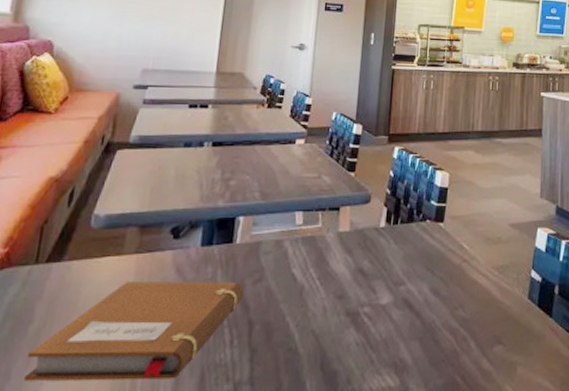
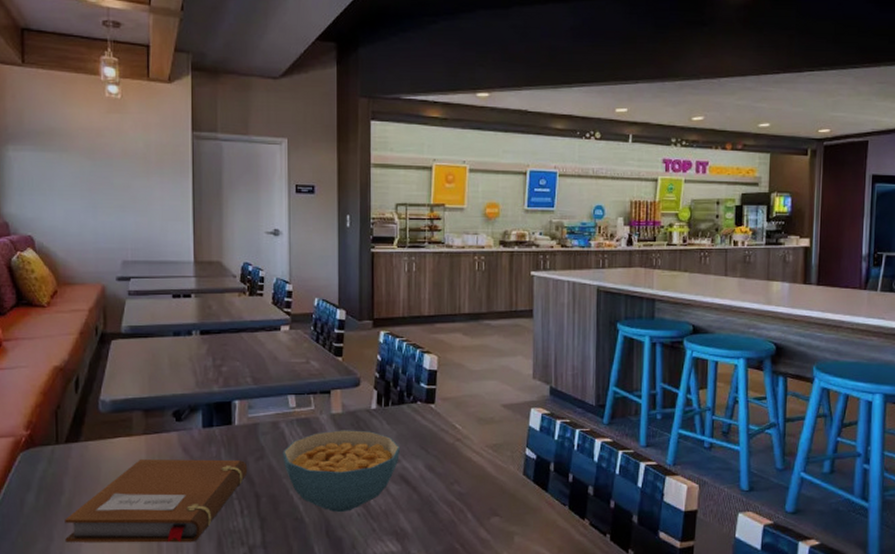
cereal bowl: none [283,249,407,342] -> present [283,430,401,513]

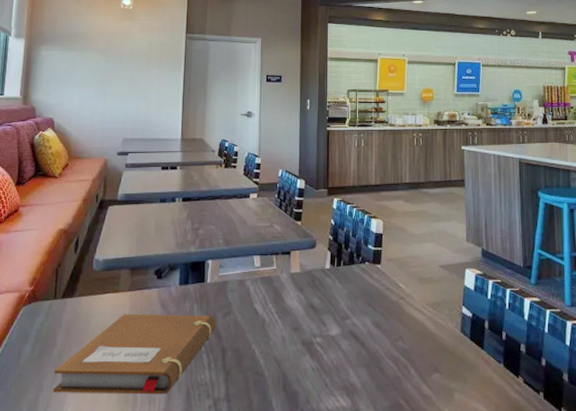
cereal bowl: present [283,430,401,513] -> none [247,288,351,367]

